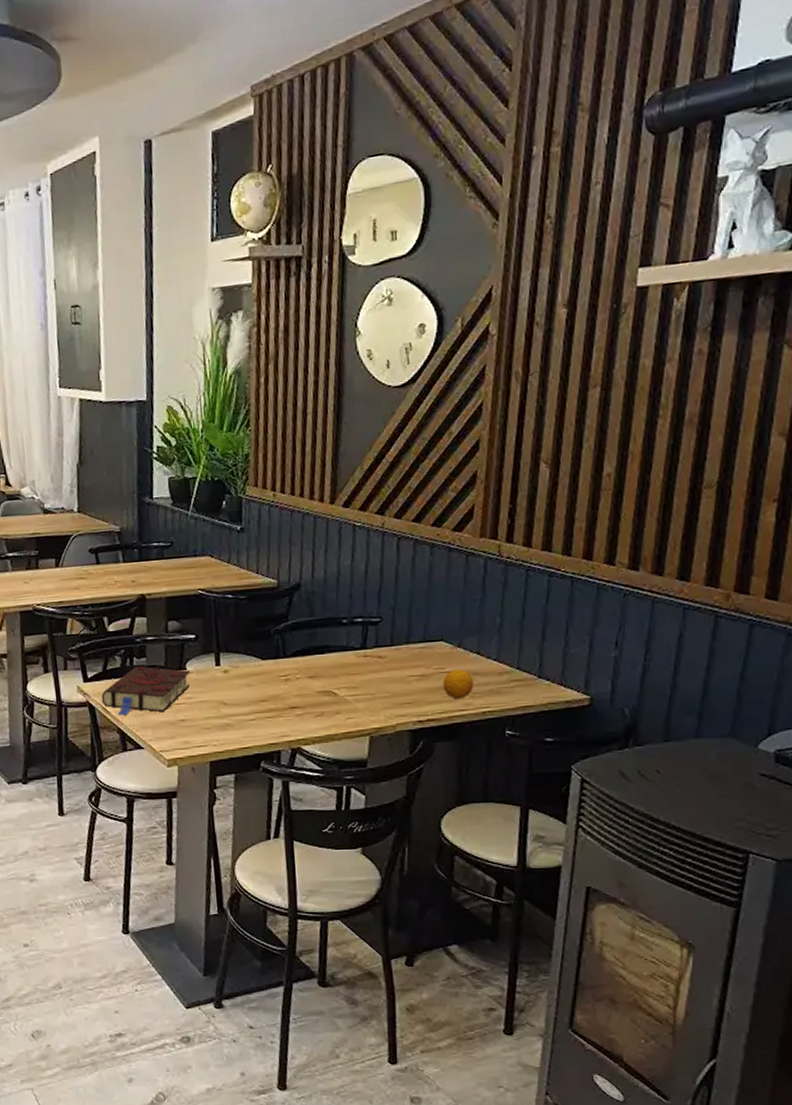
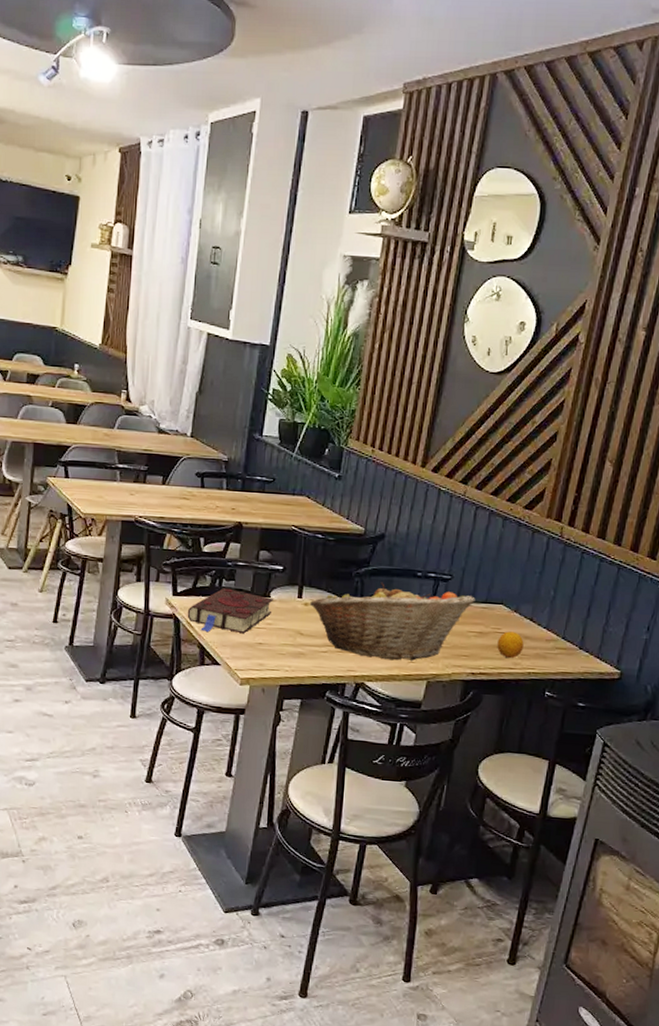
fruit basket: none [228,635,412,719] -> present [309,582,475,661]

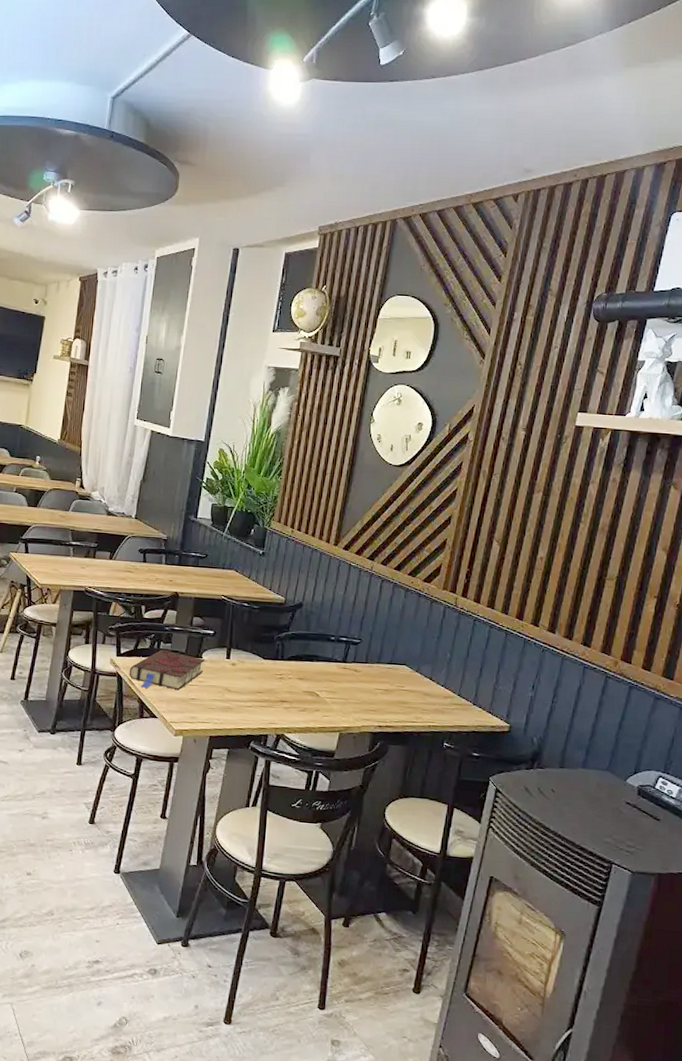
fruit basket: present [309,582,475,661] -> none [236,645,382,715]
fruit: present [497,631,524,658] -> none [401,689,425,713]

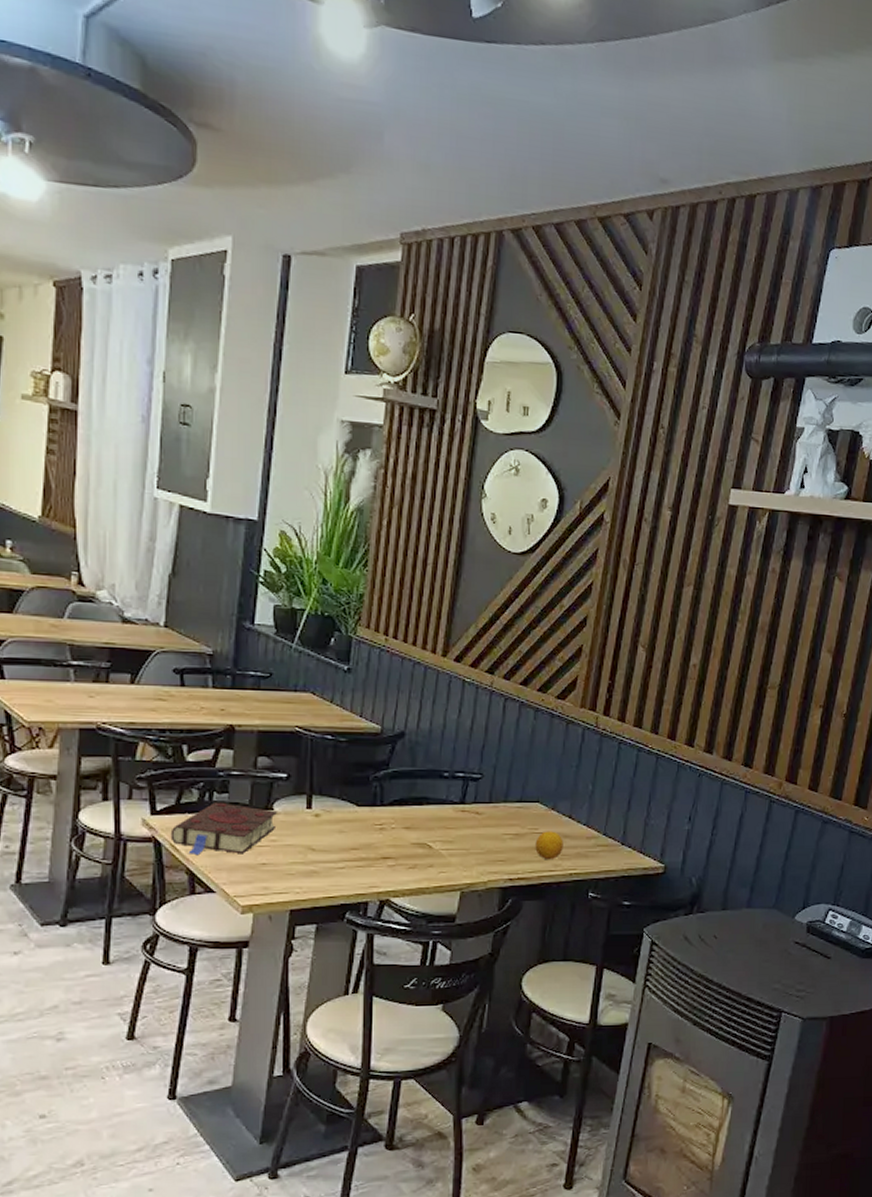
fruit: none [401,689,425,713] -> present [535,831,564,859]

